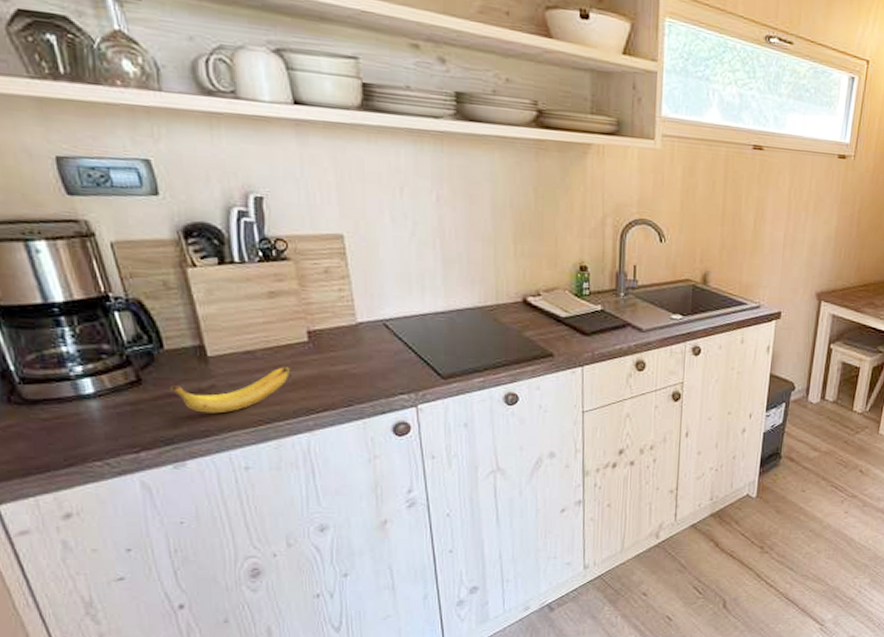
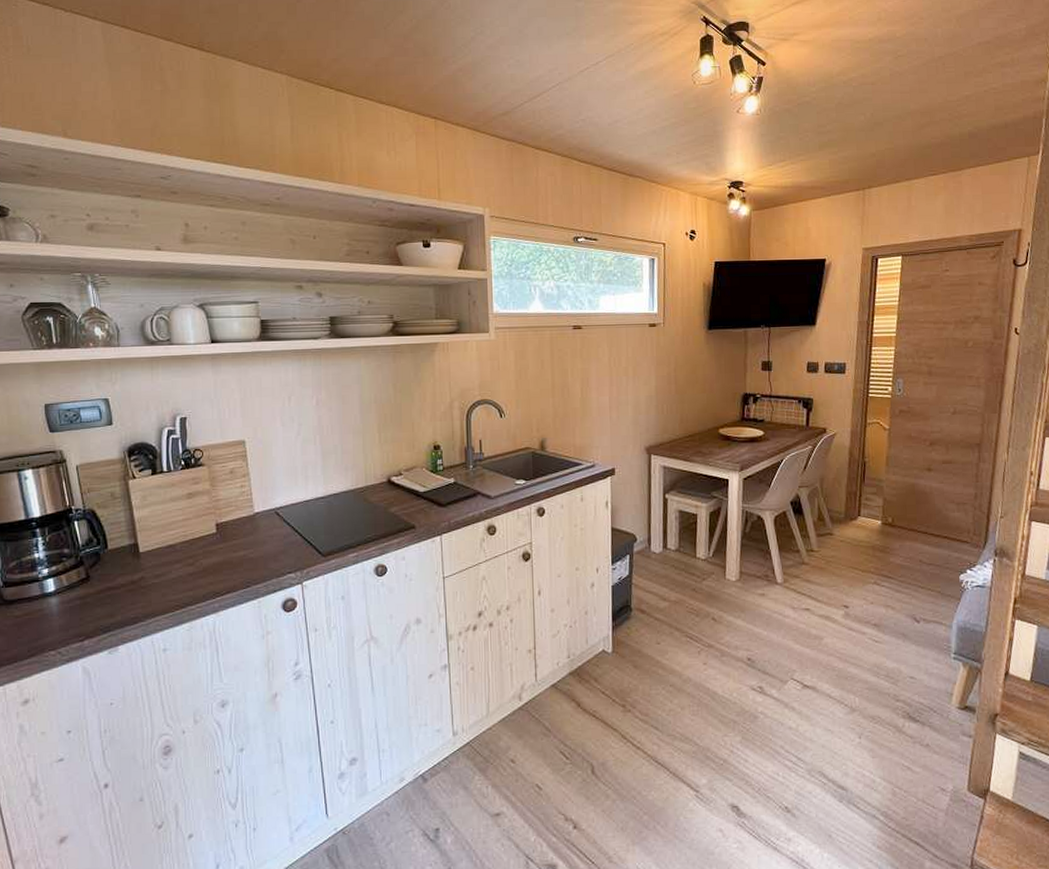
banana: present [170,367,290,414] -> none [111,556,201,602]

